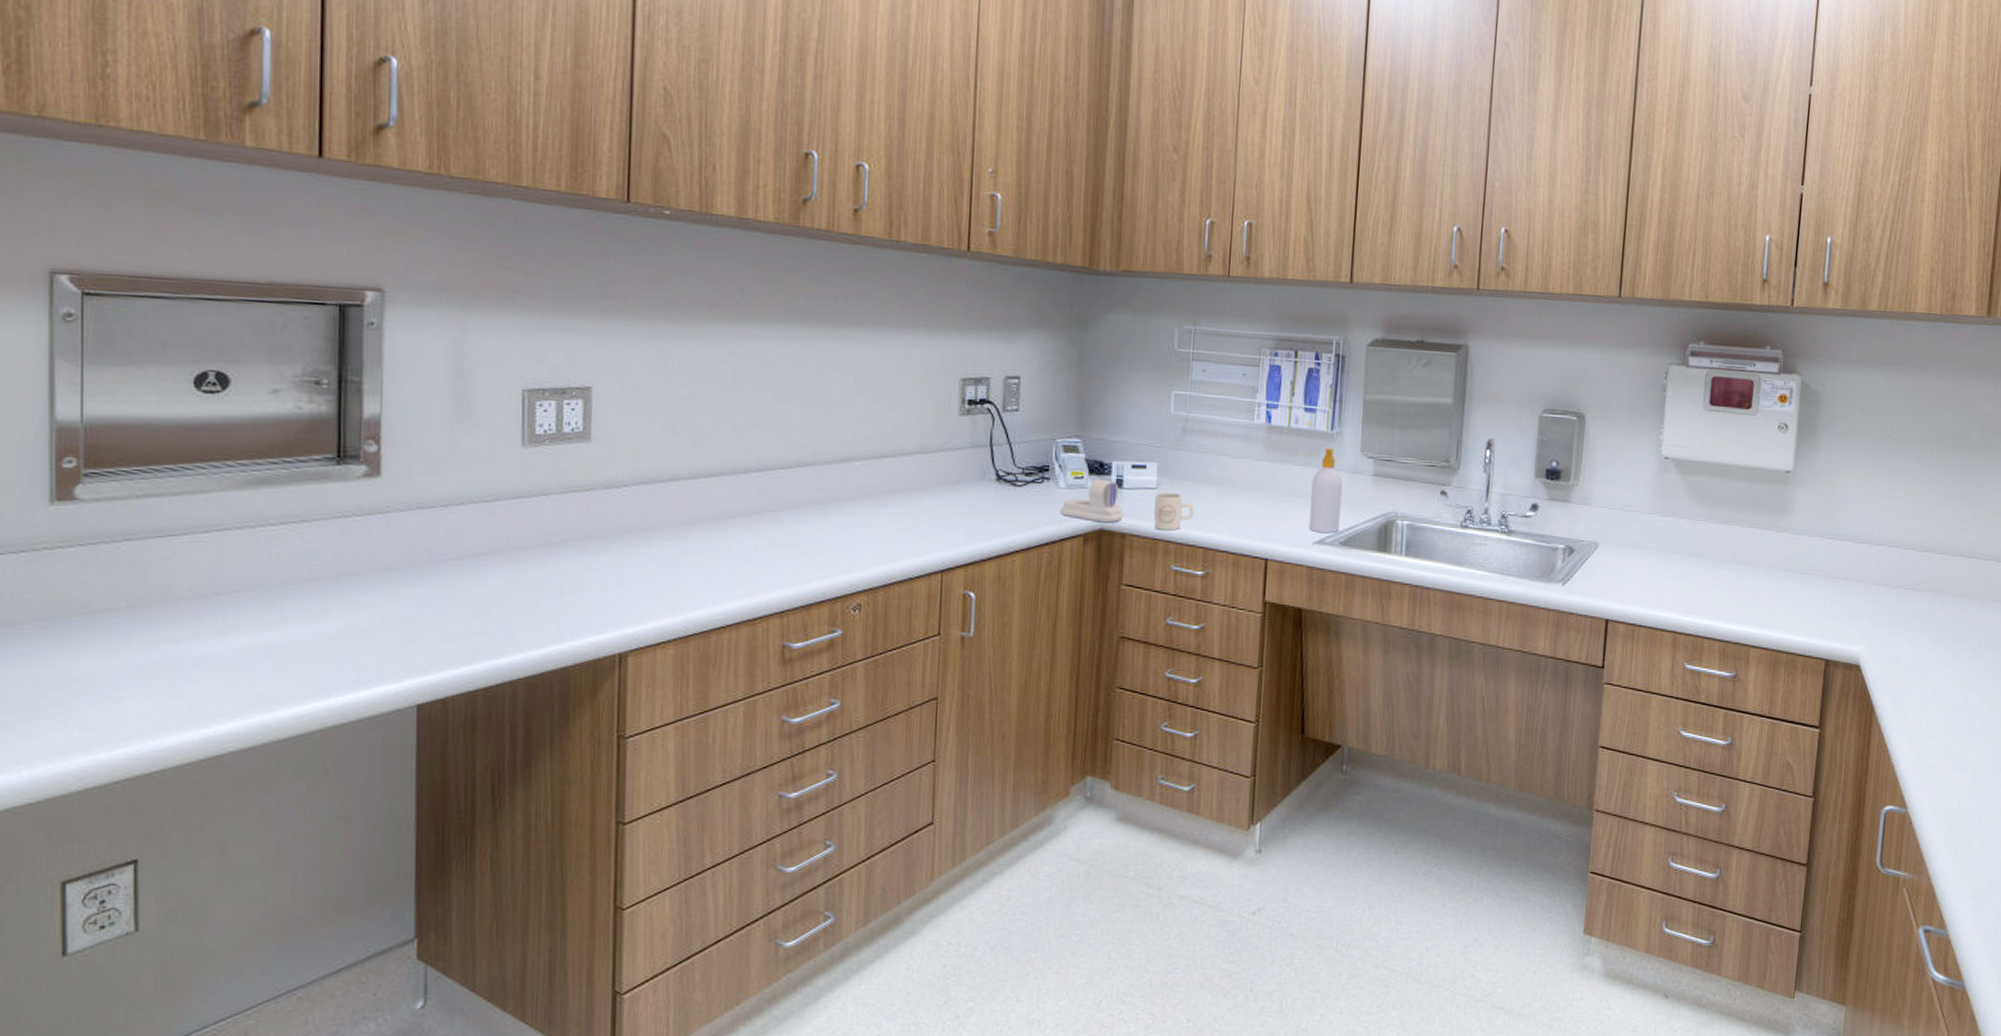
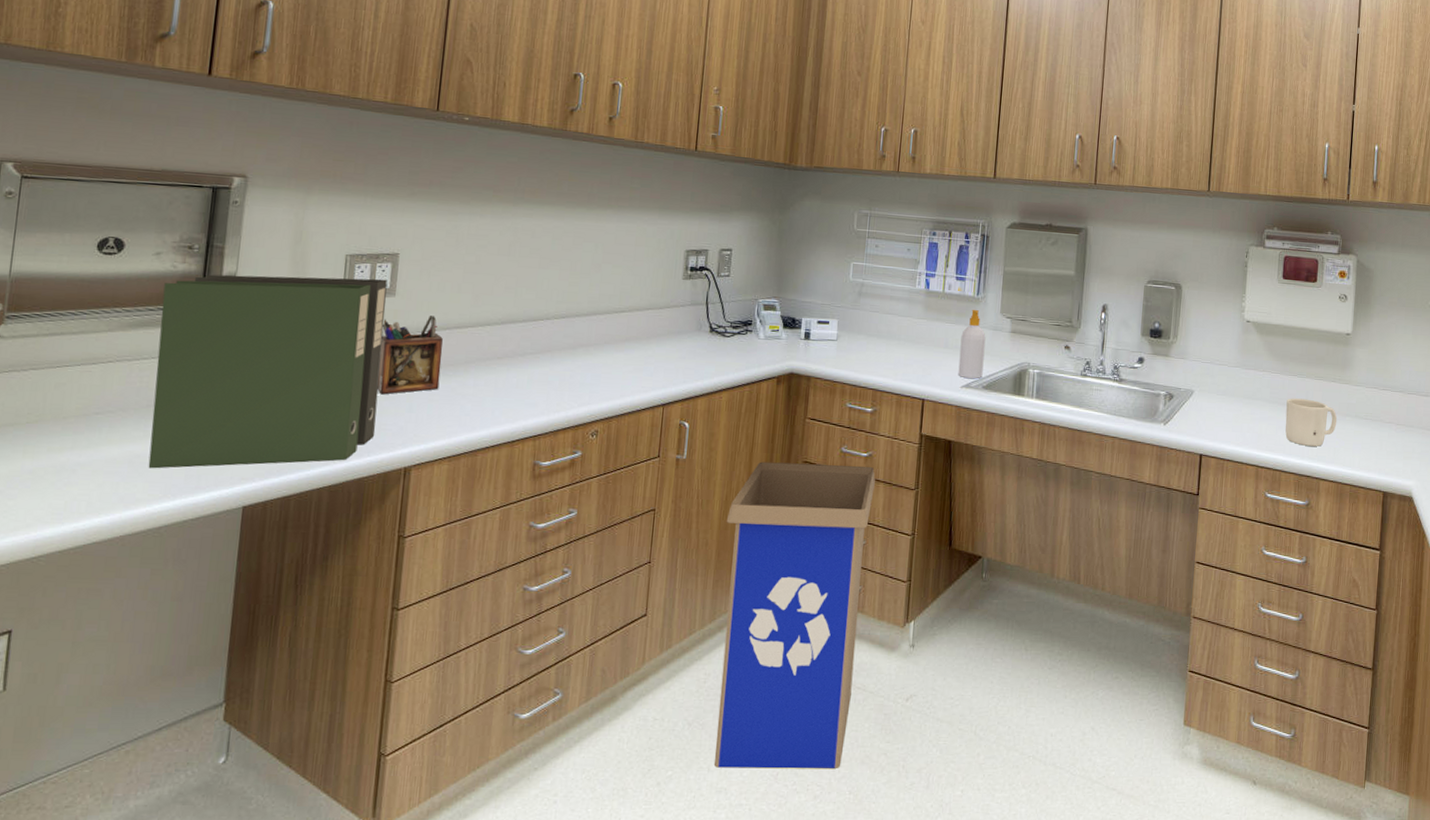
binder: none [287,416,580,661] -> present [148,274,388,469]
desk organizer: none [576,465,657,565] -> present [377,316,443,395]
recycling bin: none [1023,638,1210,997] -> present [714,461,876,769]
tape dispenser: present [1059,479,1123,523] -> none [759,332,810,368]
mug: present [1154,492,1195,531] -> none [833,343,867,375]
mug: none [1709,550,1773,608] -> present [1285,398,1338,447]

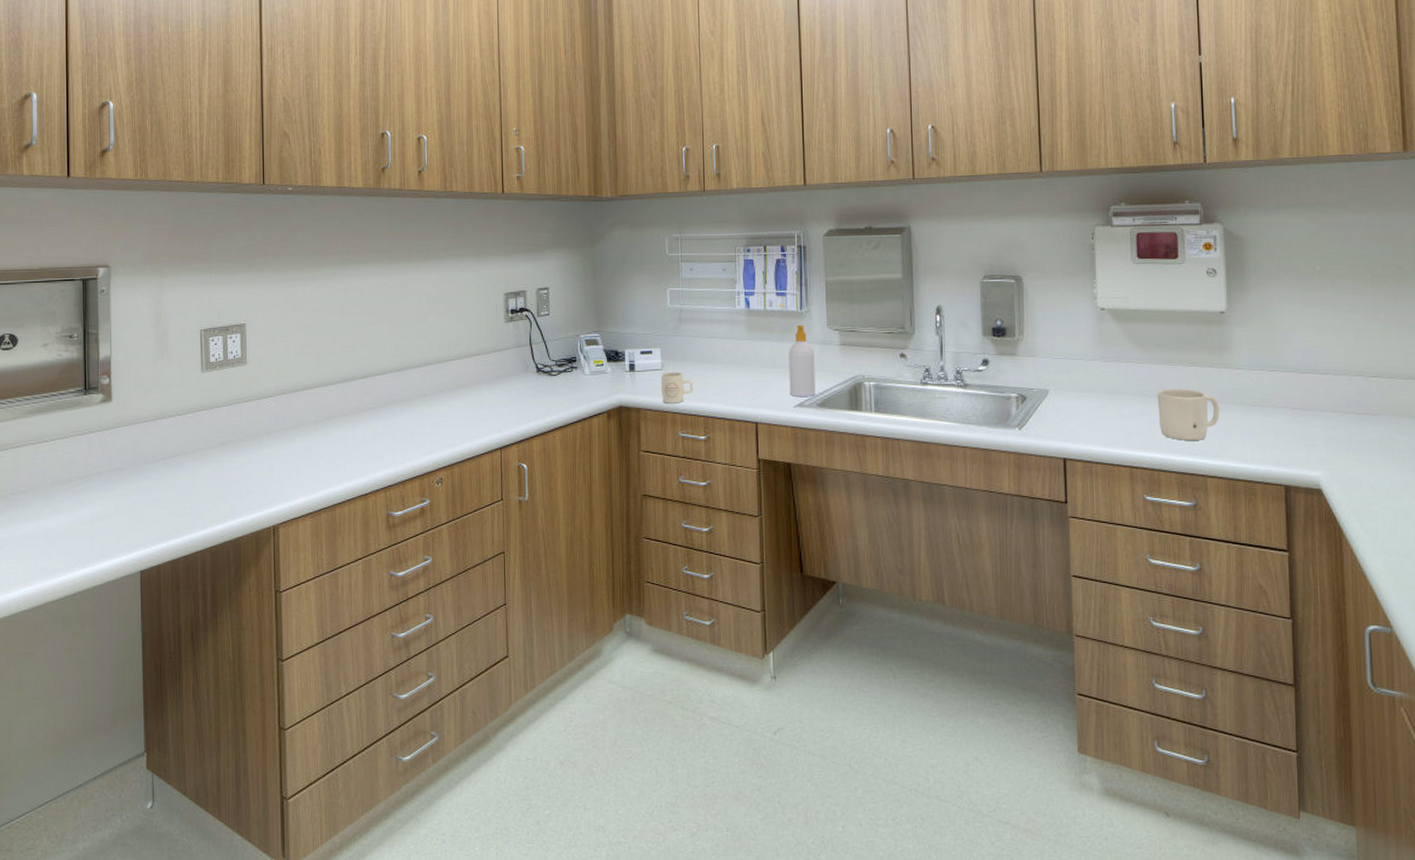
binder: present [148,274,388,469] -> none [53,349,244,541]
desk organizer: present [377,316,443,395] -> none [239,380,295,458]
recycling bin: present [714,461,876,769] -> none [573,495,718,806]
mug: none [833,343,867,375] -> present [661,371,694,404]

